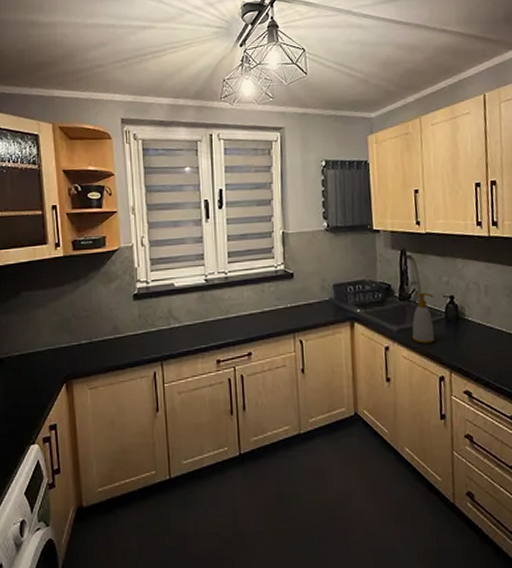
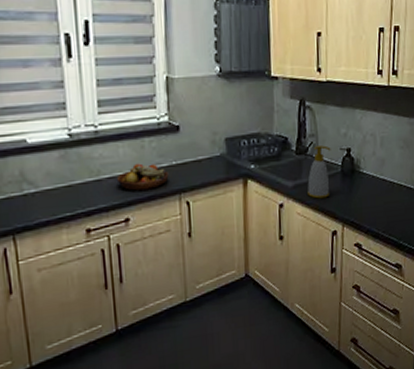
fruit bowl: none [241,305,285,329] -> present [116,163,169,191]

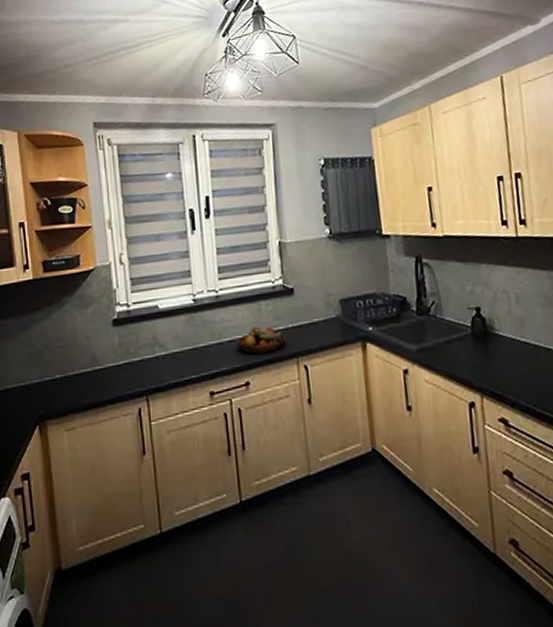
soap bottle: present [306,145,331,199] -> none [433,304,461,365]

